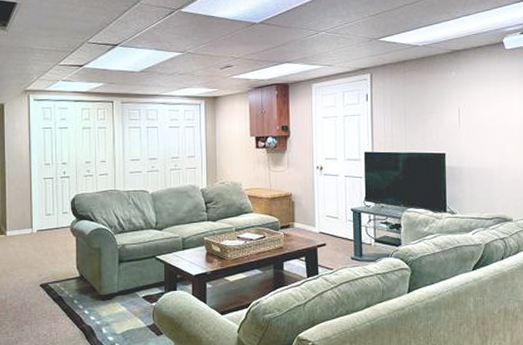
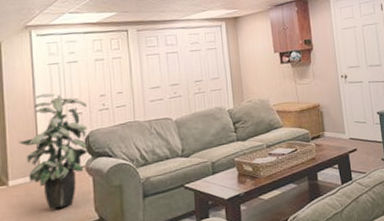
indoor plant: none [16,155,75,262] -> present [19,93,89,210]

